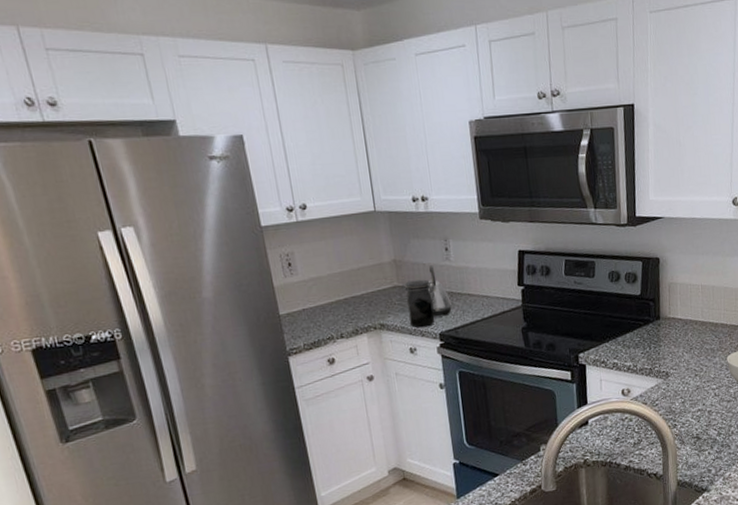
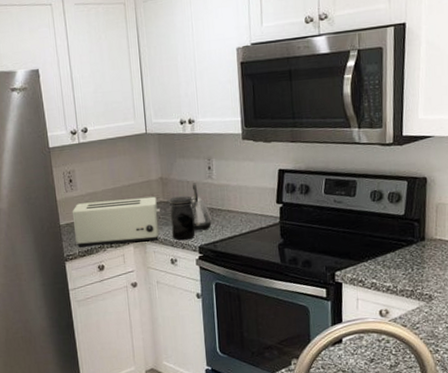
toaster: none [293,280,396,339] -> present [72,196,161,247]

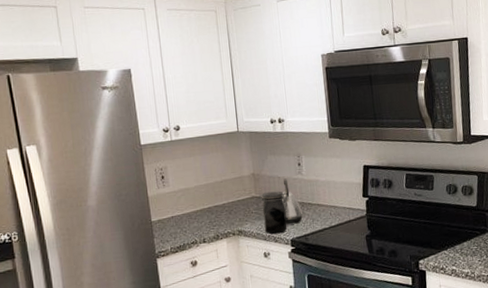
toaster: present [72,196,161,247] -> none [164,192,254,243]

